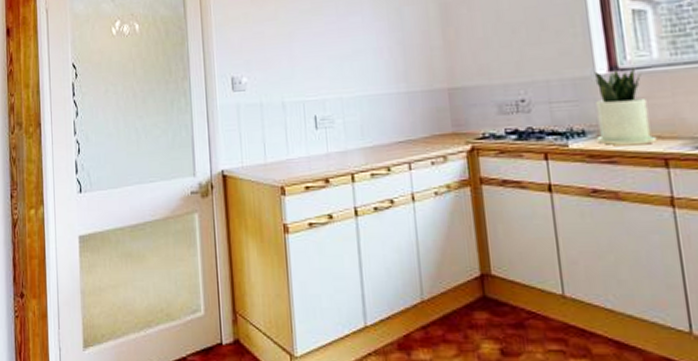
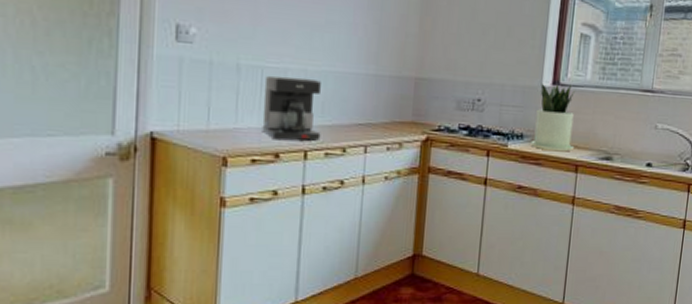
coffee maker: none [307,105,364,167] -> present [262,75,322,141]

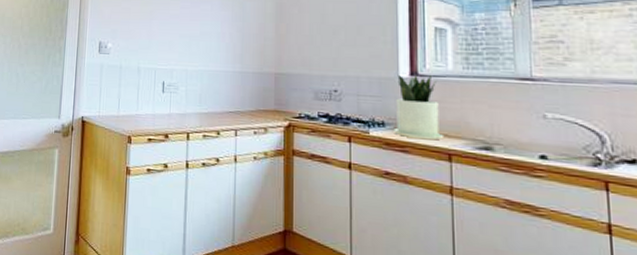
coffee maker: present [262,75,322,141] -> none [155,74,199,125]

